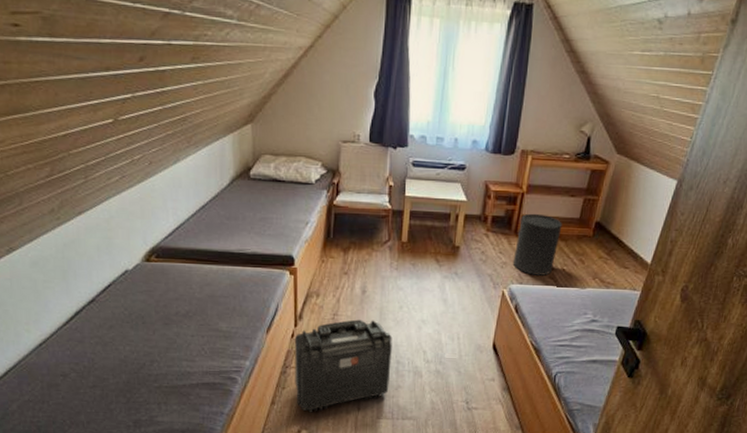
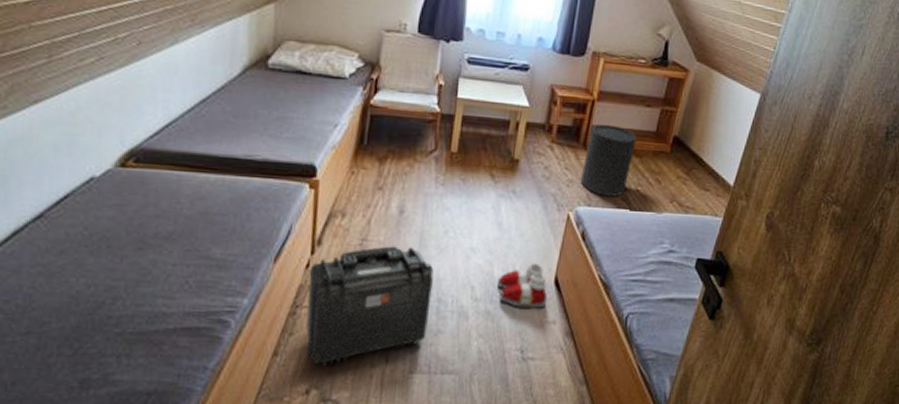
slippers: none [444,332,488,368] -> present [497,263,548,308]

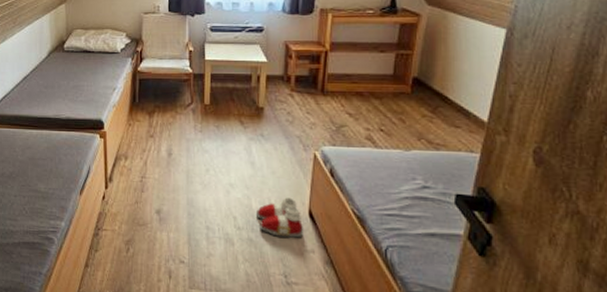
backpack: present [306,246,434,367] -> none [105,182,201,278]
trash can: present [580,123,637,197] -> none [322,71,374,137]

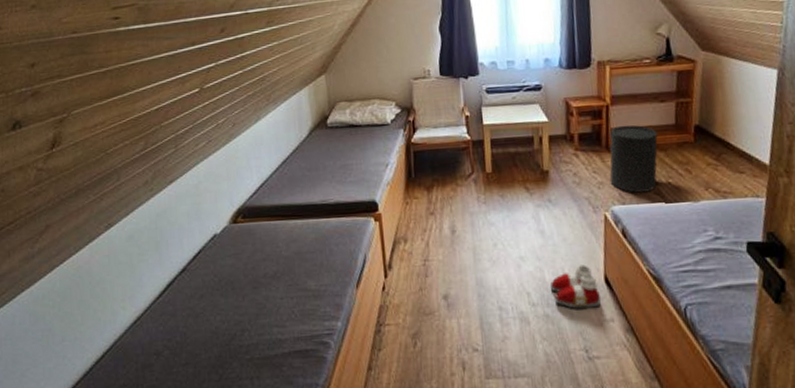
trash can: none [322,71,374,137] -> present [609,125,658,193]

